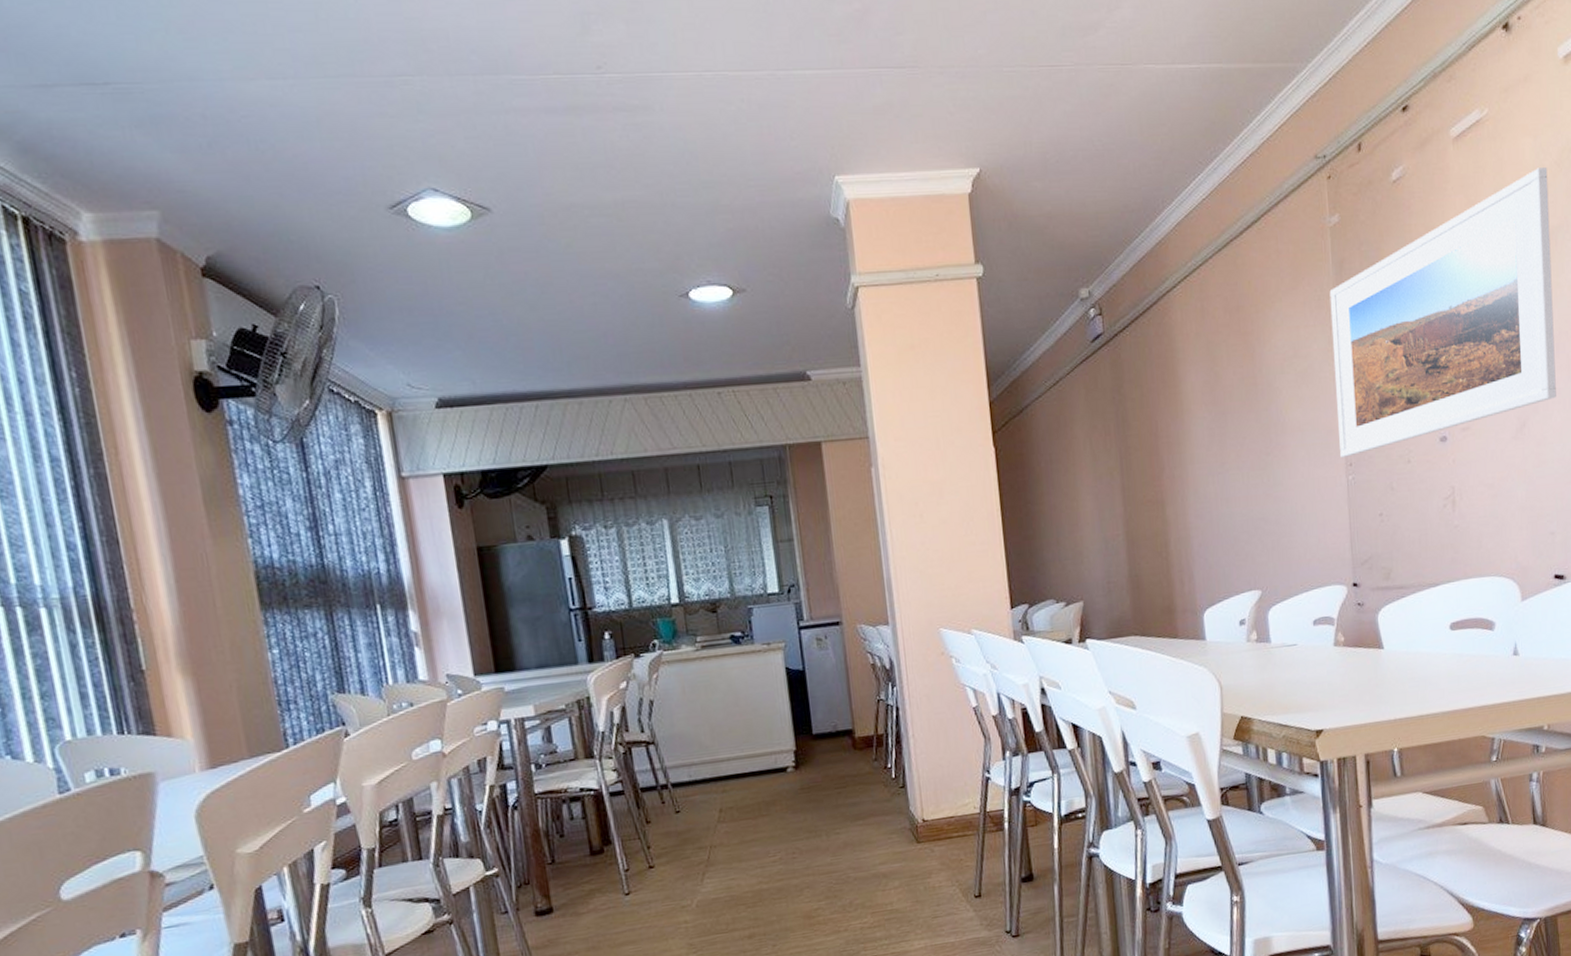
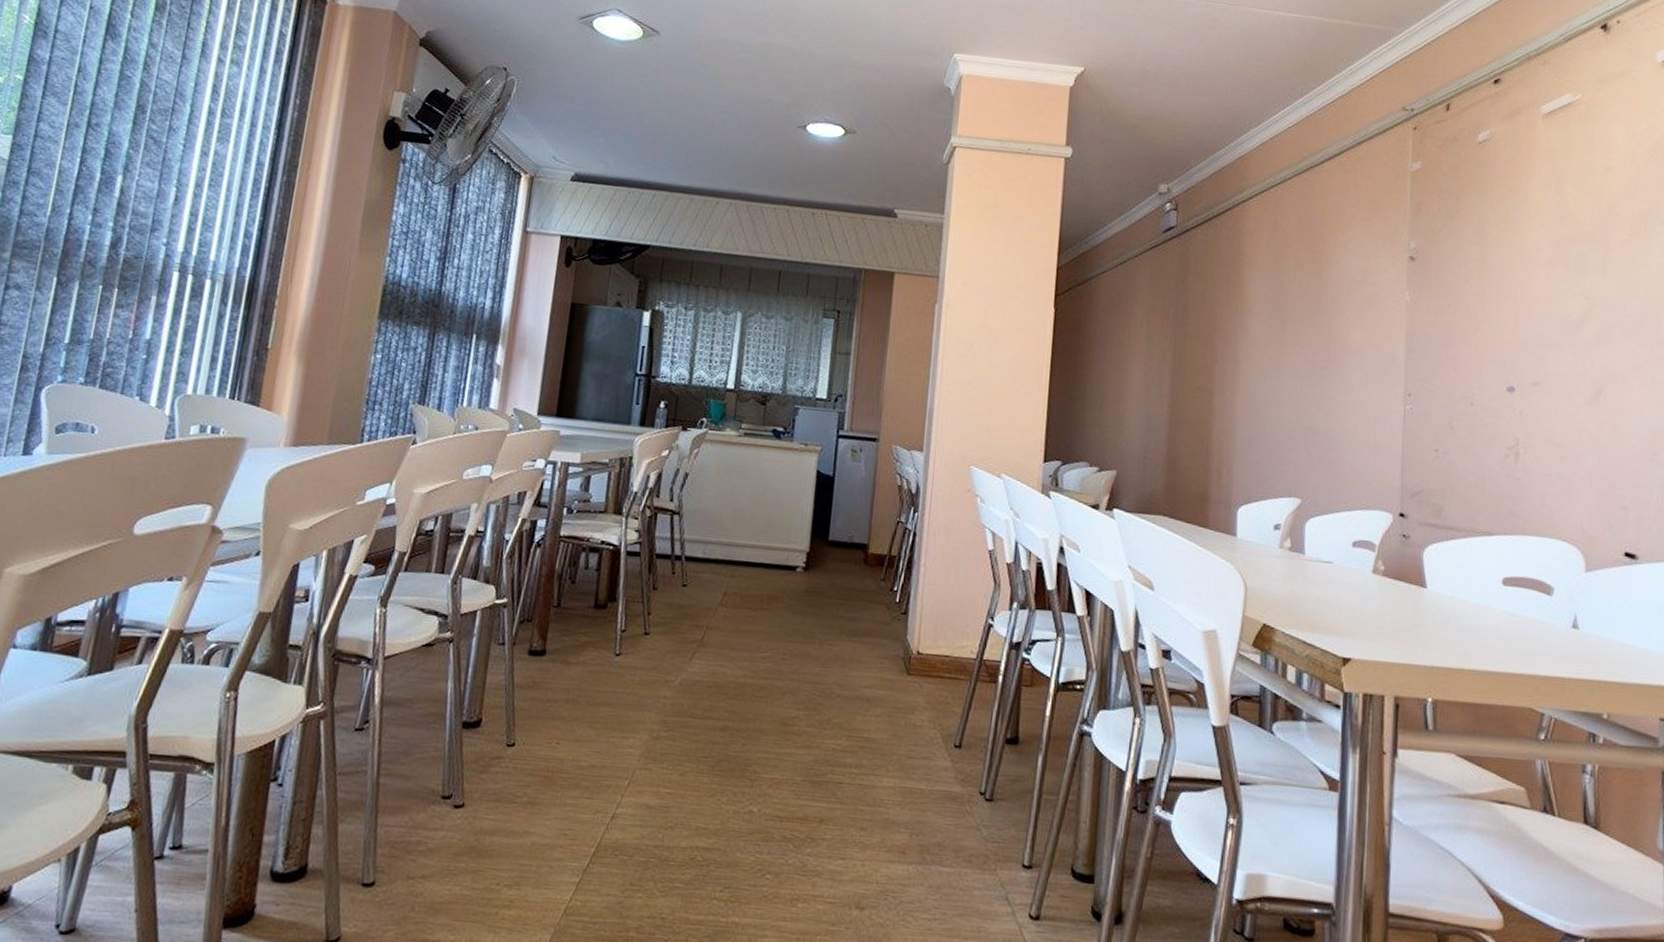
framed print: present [1329,167,1556,458] -> none [1399,154,1640,387]

